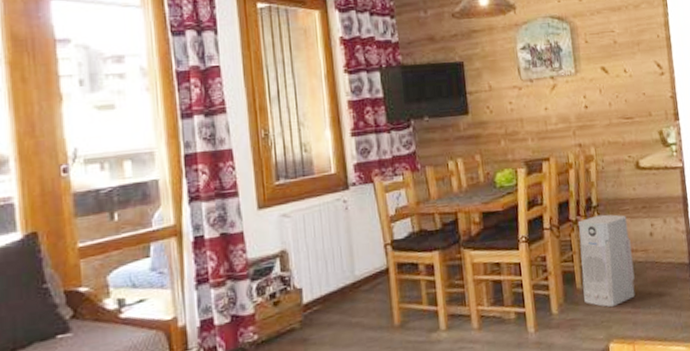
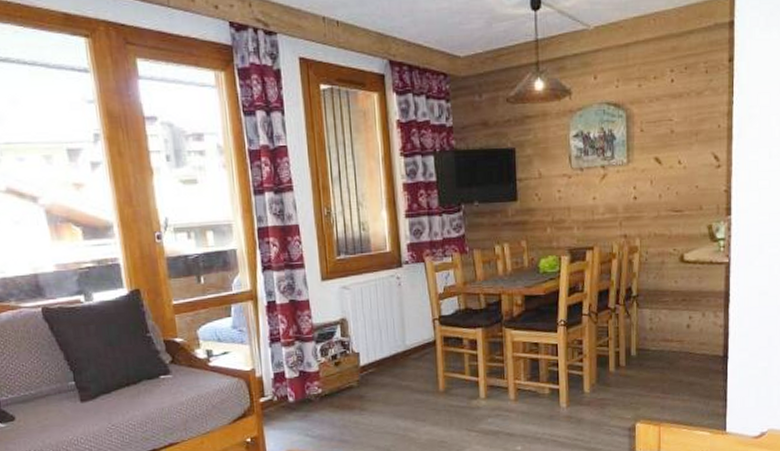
air purifier: present [578,214,636,308] -> none [615,304,667,391]

